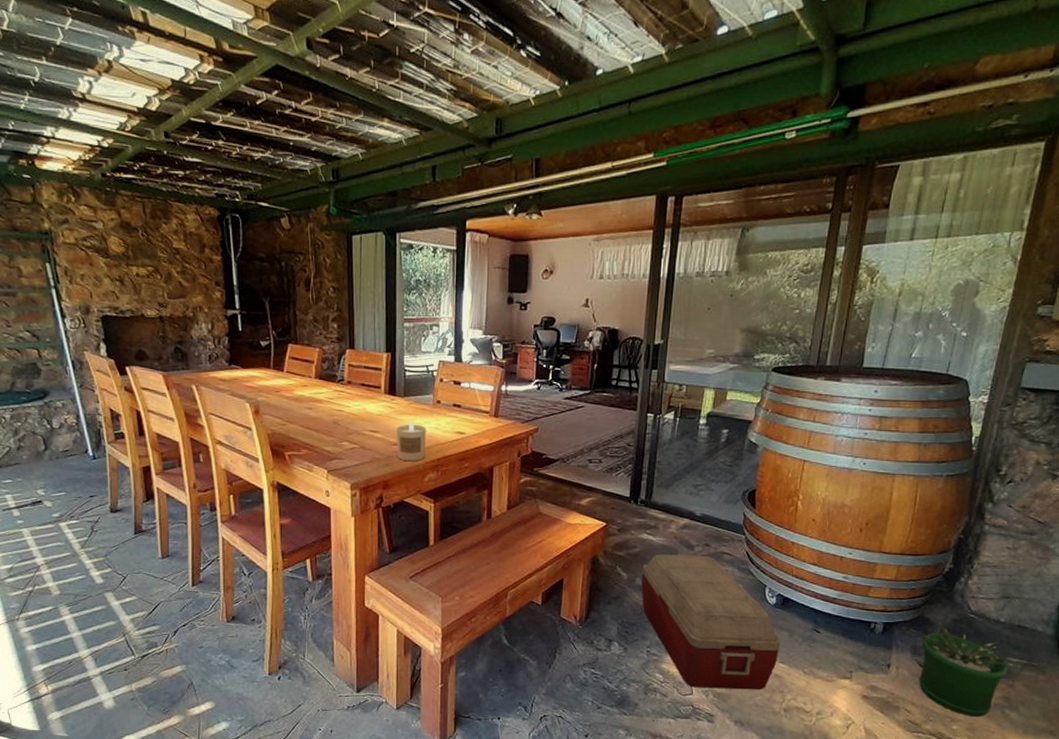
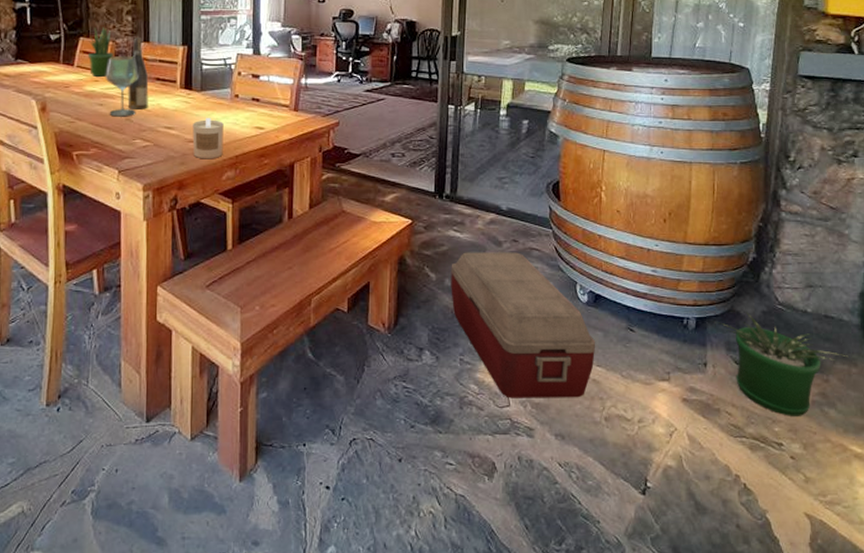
planter: none [296,334,321,382] -> present [87,27,113,77]
wine glass: none [313,361,345,421] -> present [105,55,139,117]
wine bottle: none [335,344,355,414] -> present [127,38,149,110]

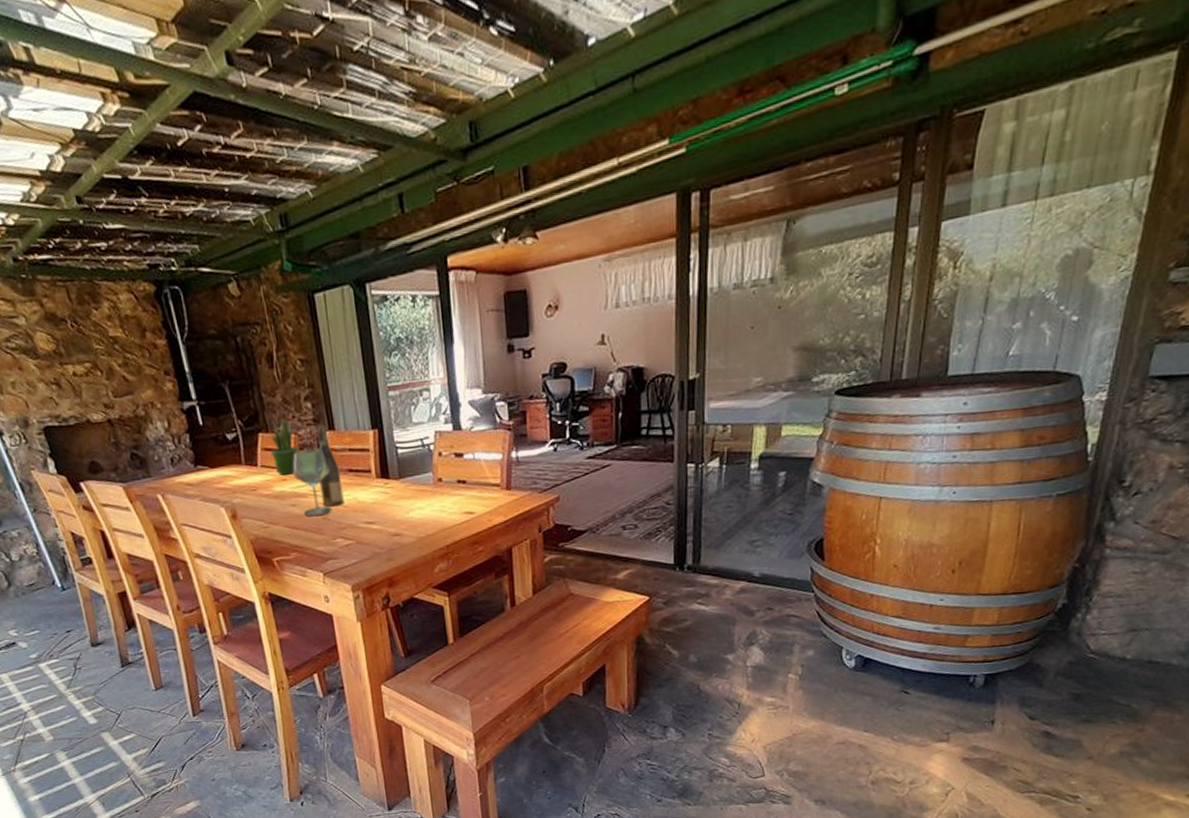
candle: present [192,118,224,159] -> none [395,508,432,553]
cooler: present [451,252,596,399] -> none [695,621,864,769]
planter: present [716,312,847,416] -> none [1010,664,1171,769]

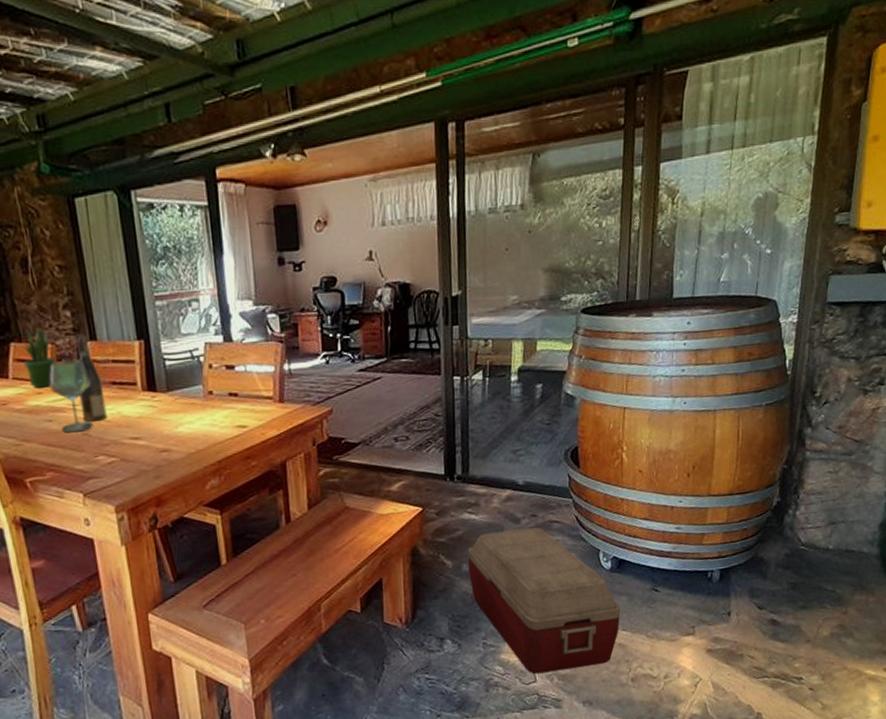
cooler: none [695,621,864,769] -> present [467,527,621,674]

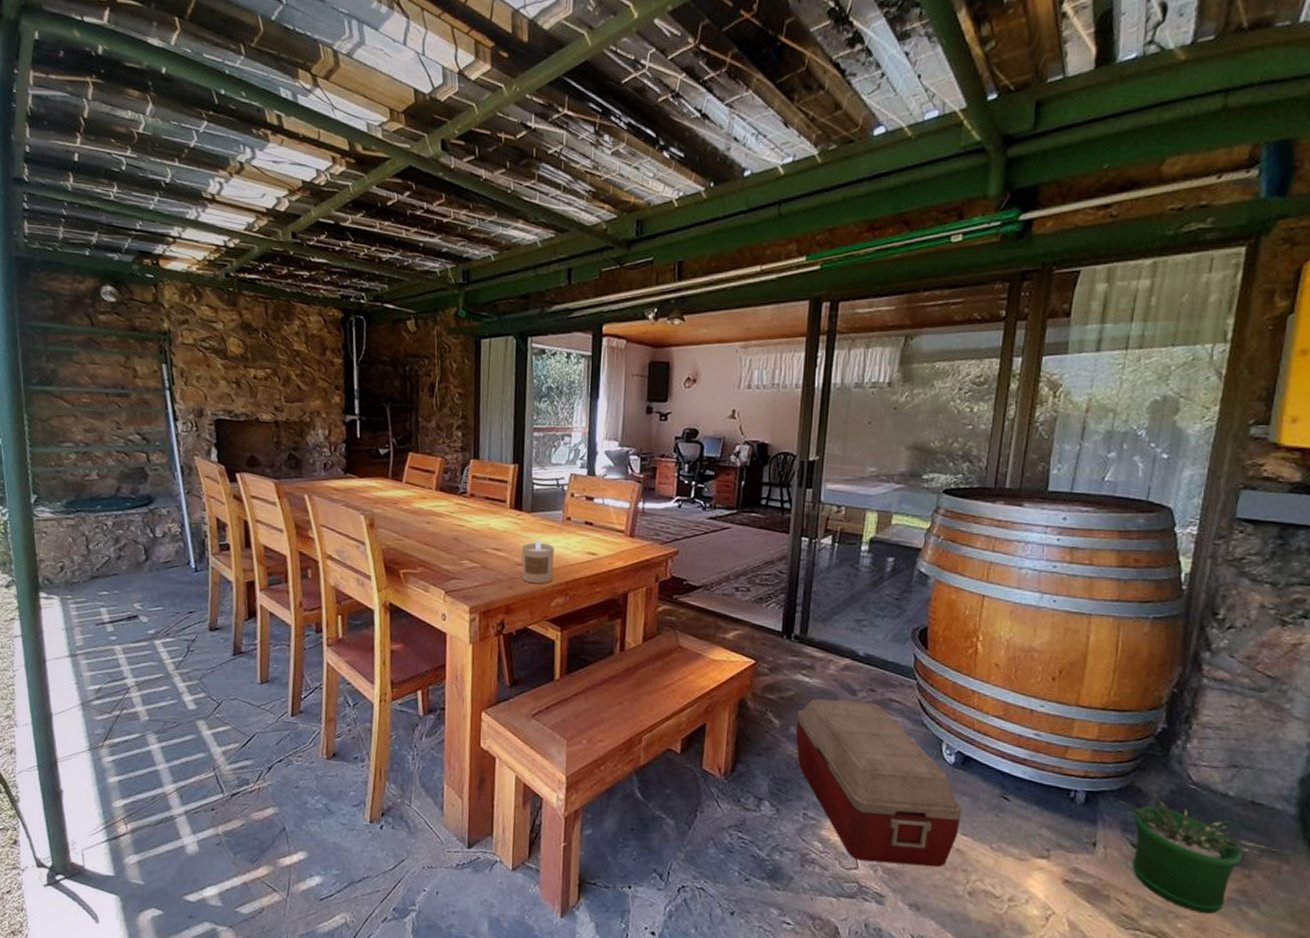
planter: present [22,327,56,388] -> none [416,442,442,494]
wine glass: present [48,359,94,433] -> none [433,472,468,536]
wine bottle: present [77,336,107,422] -> none [455,454,478,529]
candle: none [163,422,203,470] -> present [521,541,554,584]
planter: none [740,557,866,652] -> present [1111,789,1278,914]

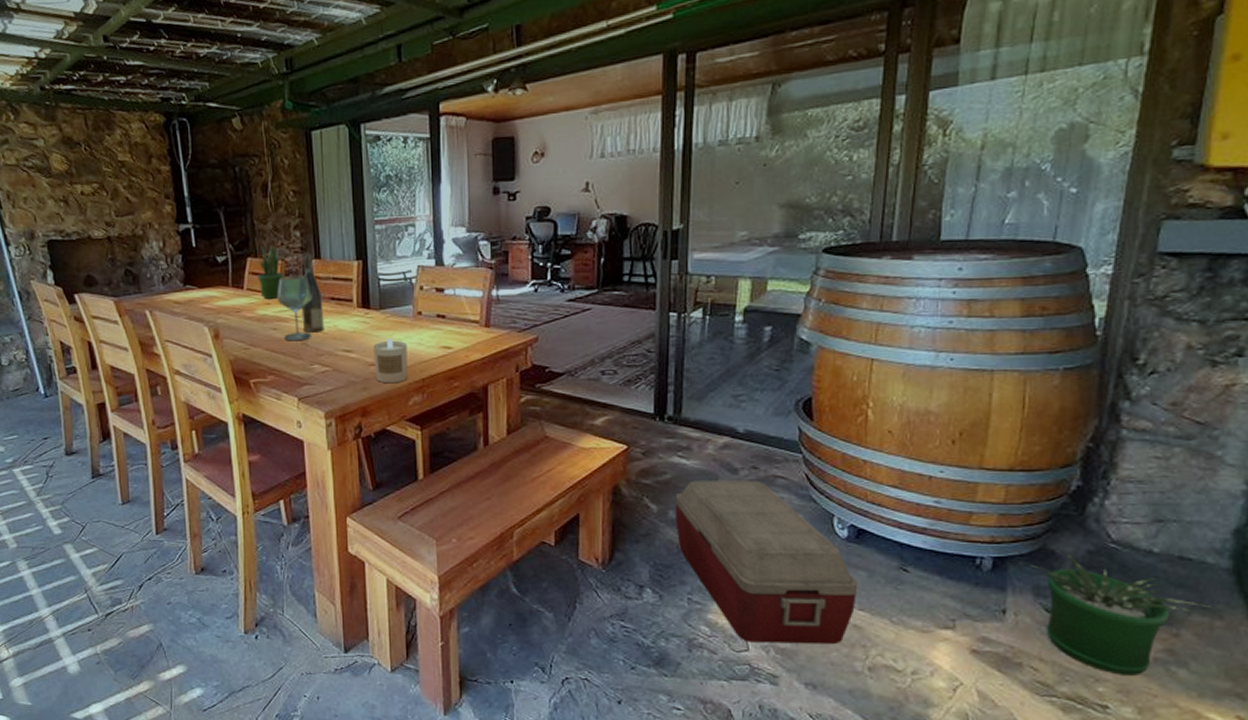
planter: none [416,442,442,494] -> present [257,245,284,299]
wine glass: none [433,472,468,536] -> present [276,274,312,341]
wine bottle: none [455,454,478,529] -> present [301,254,324,333]

